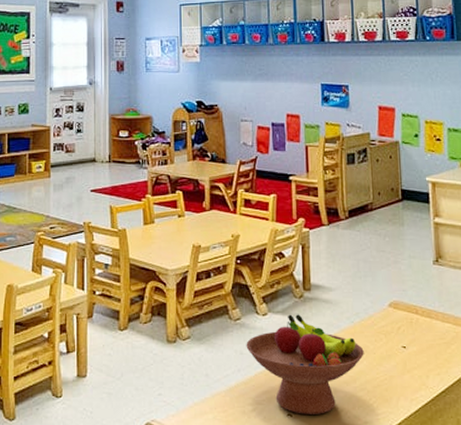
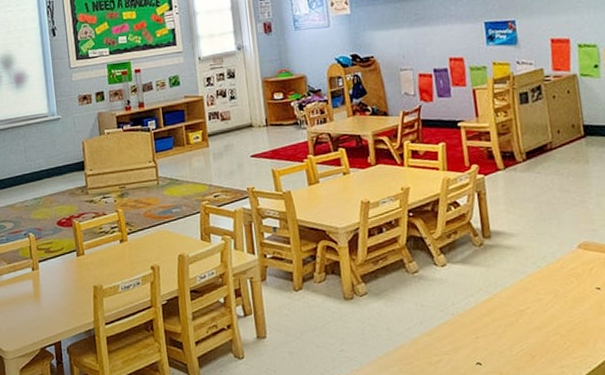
fruit bowl: present [246,314,364,414] -> none [426,262,555,362]

